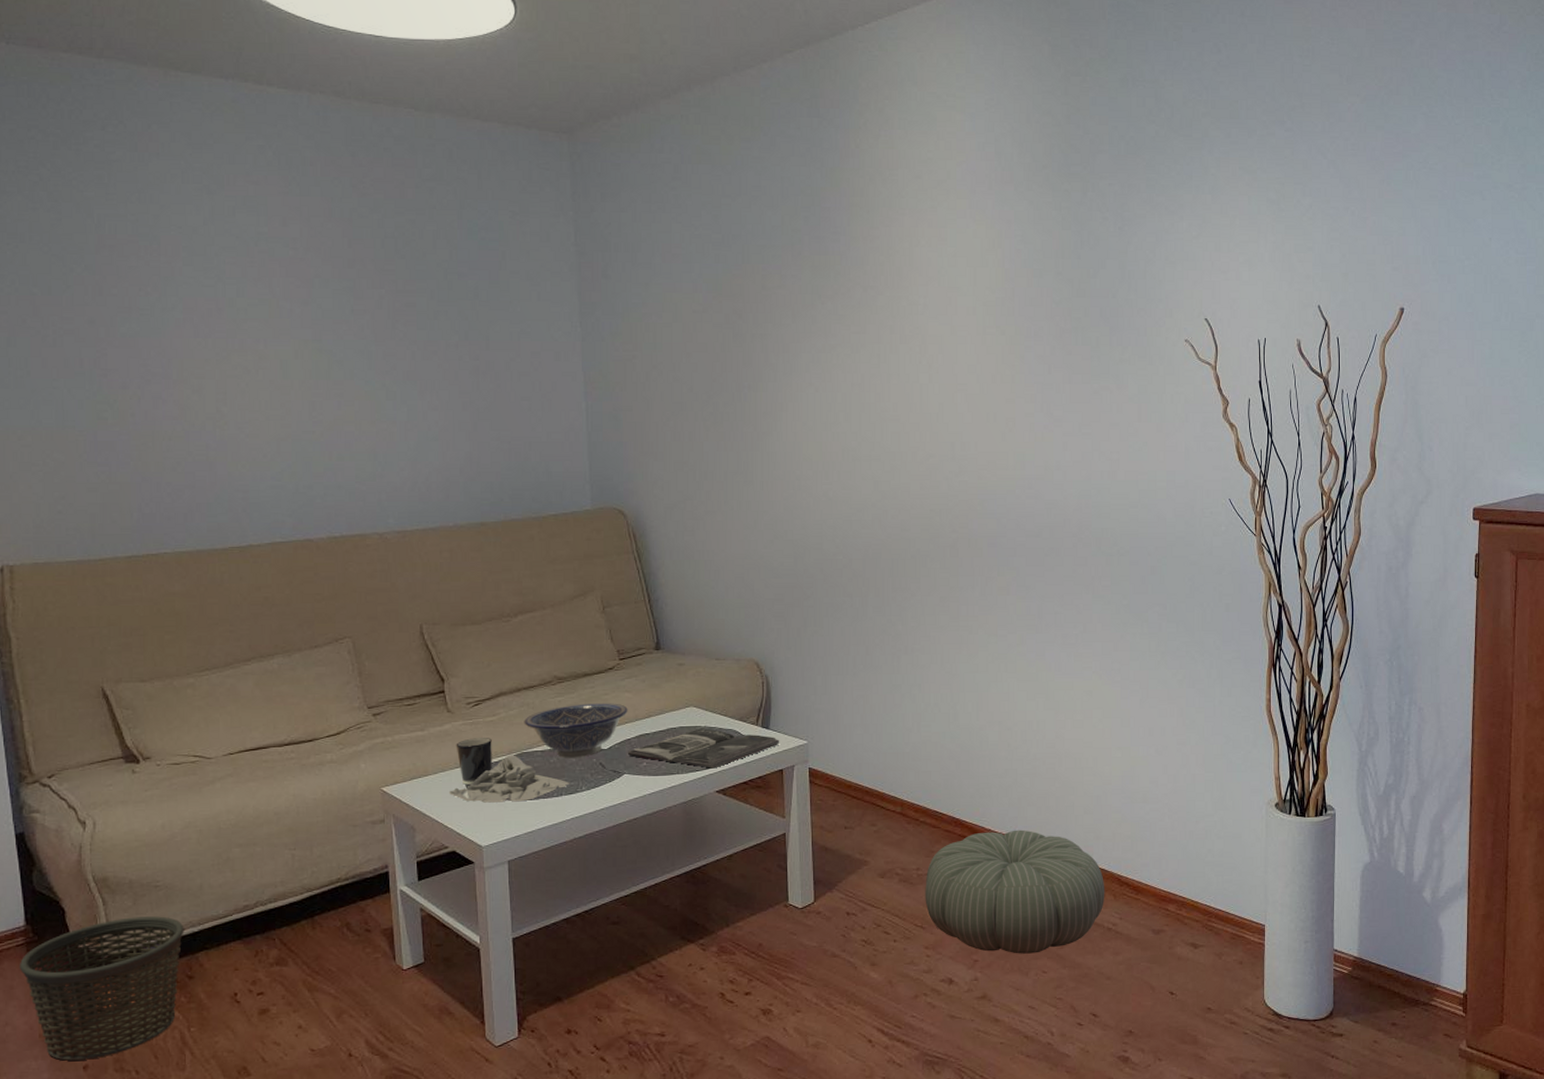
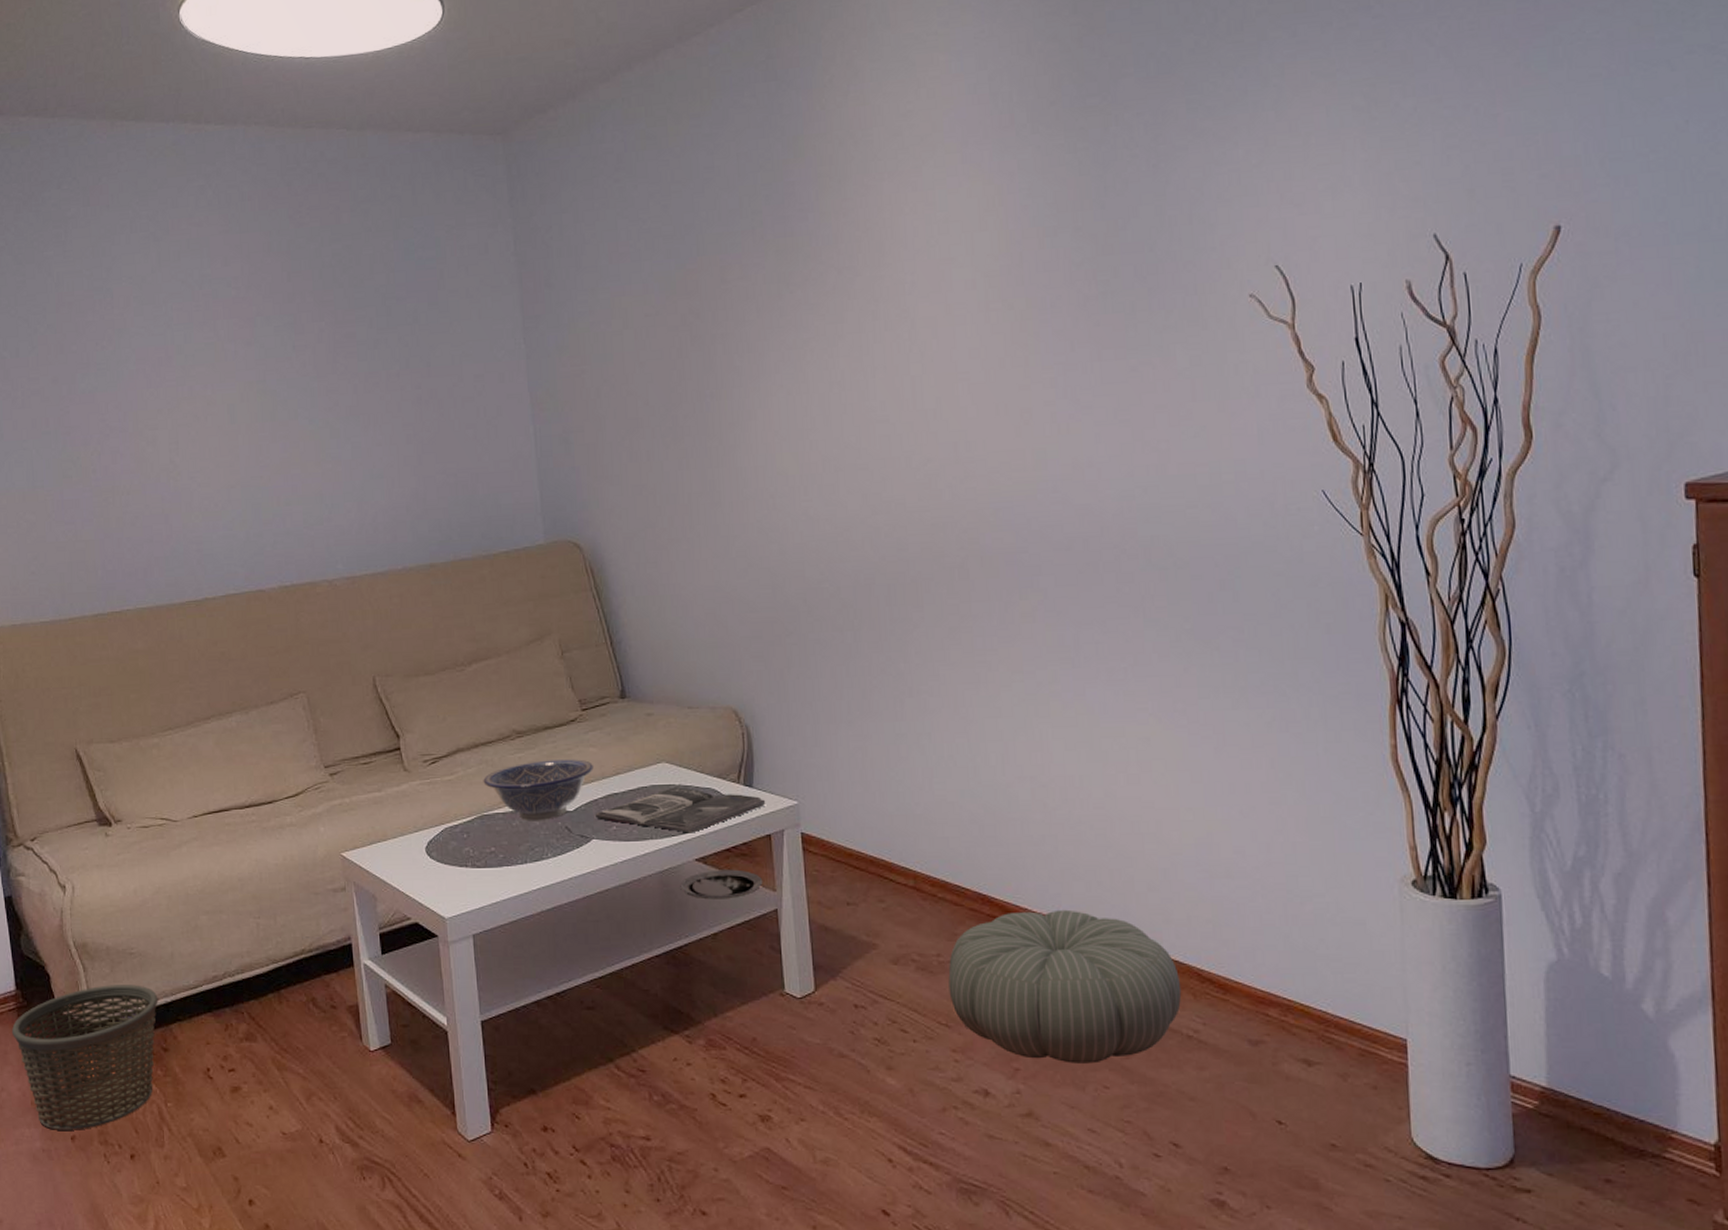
tissue: present [448,755,570,803] -> none [408,817,535,870]
mug: present [456,738,492,785] -> none [414,799,452,850]
plate: none [701,799,775,826] -> present [680,869,763,900]

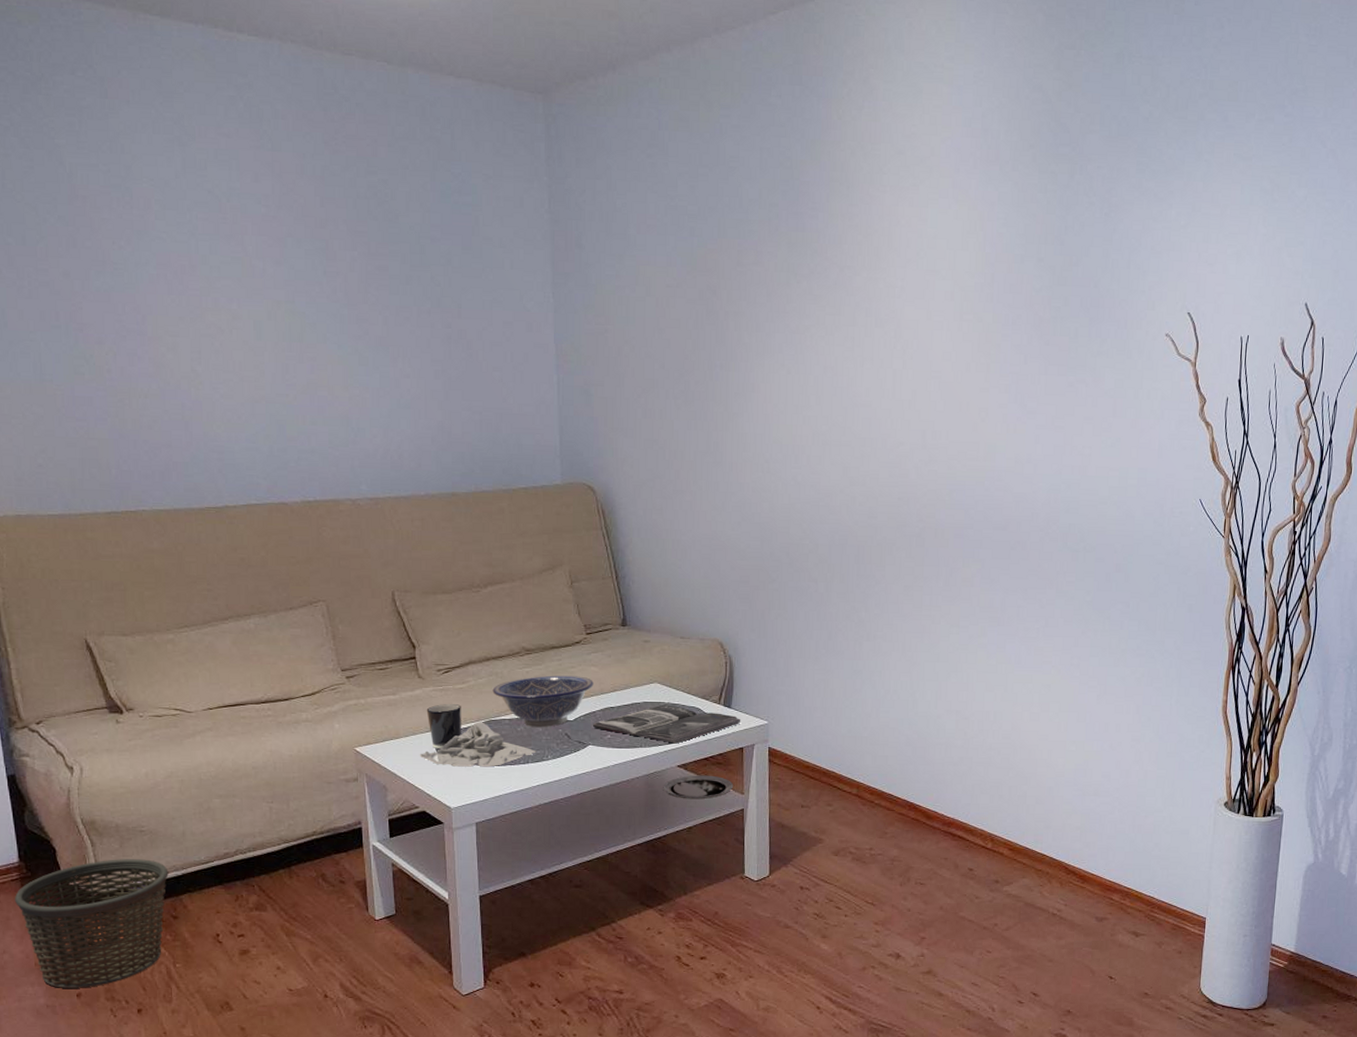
tissue: none [408,817,535,870] -> present [419,722,537,767]
mug: none [414,799,452,850] -> present [426,704,461,748]
pouf: present [948,909,1182,1064] -> none [876,816,1052,934]

